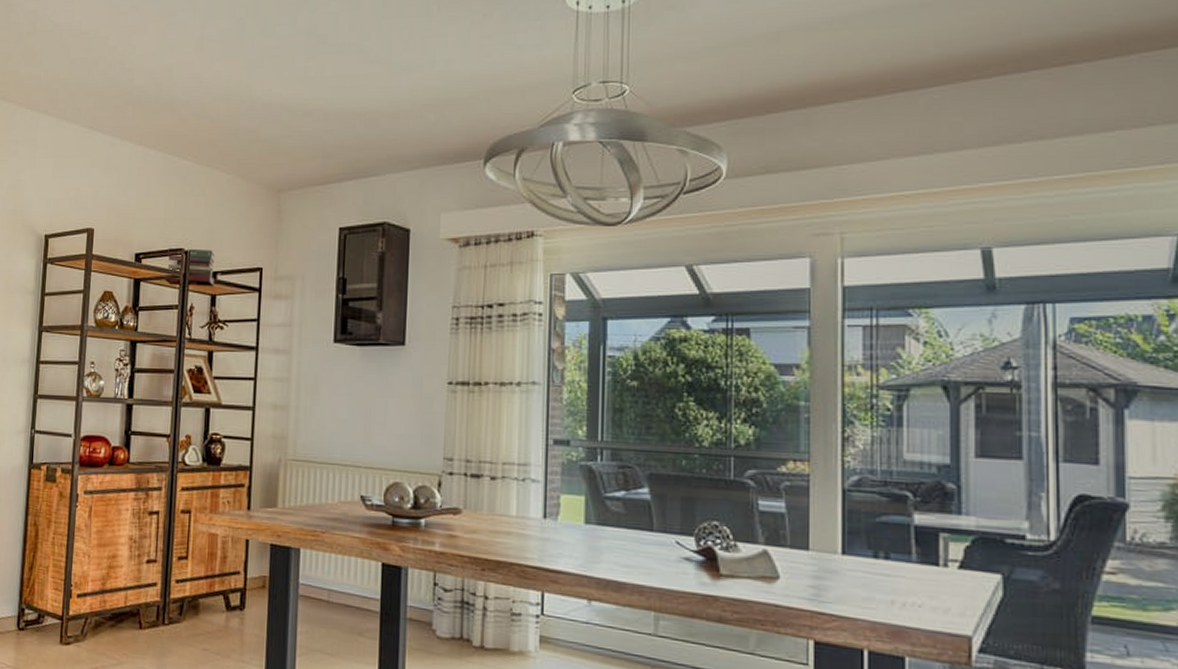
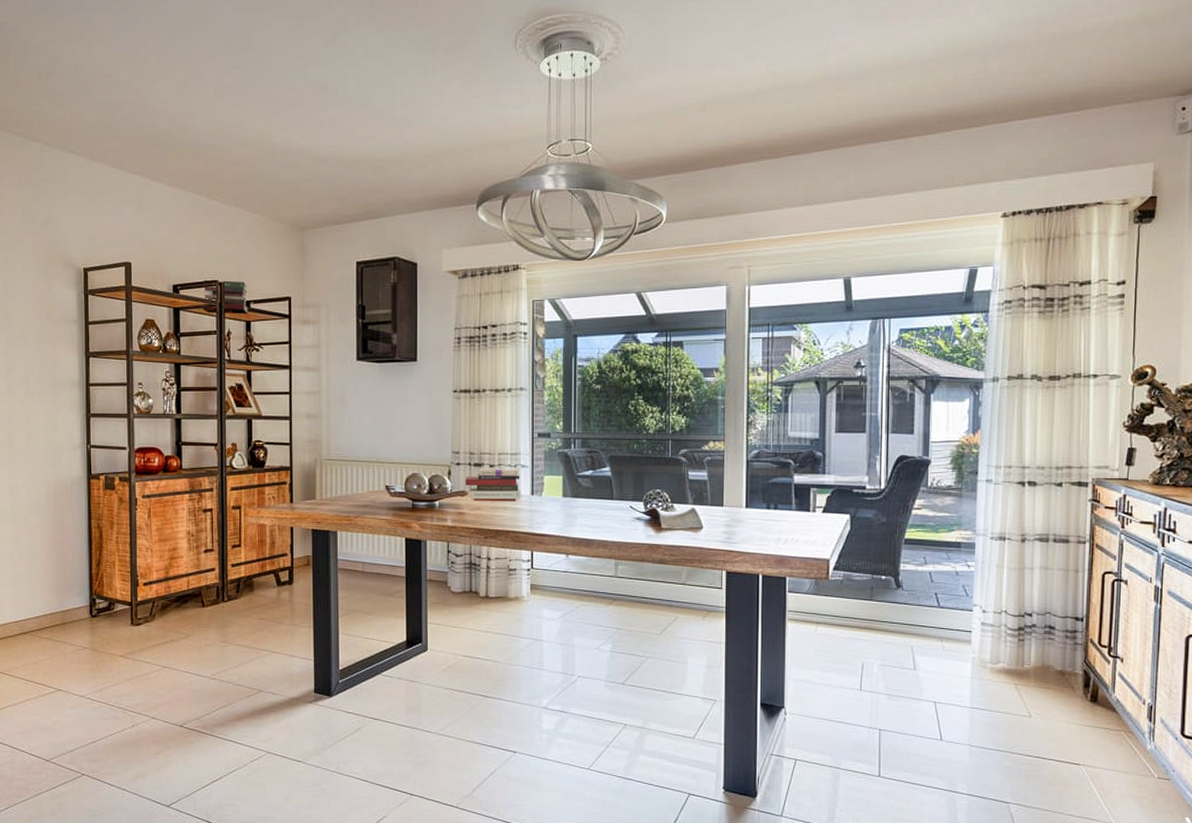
books: none [459,480,531,527] -> present [466,468,521,502]

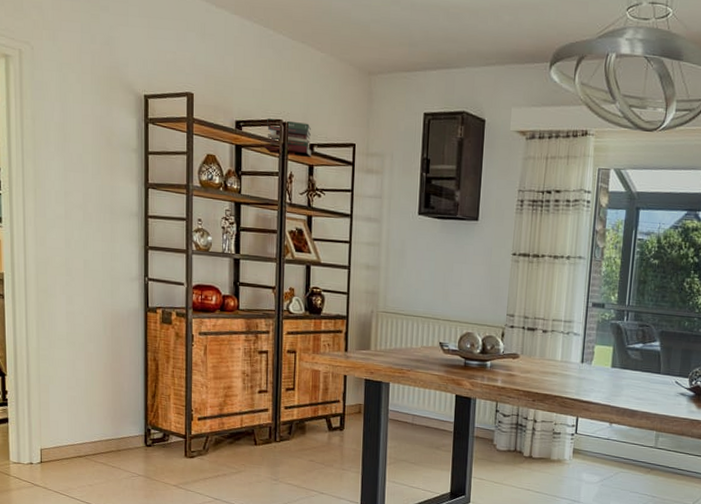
books: present [466,468,521,502] -> none [518,332,572,369]

